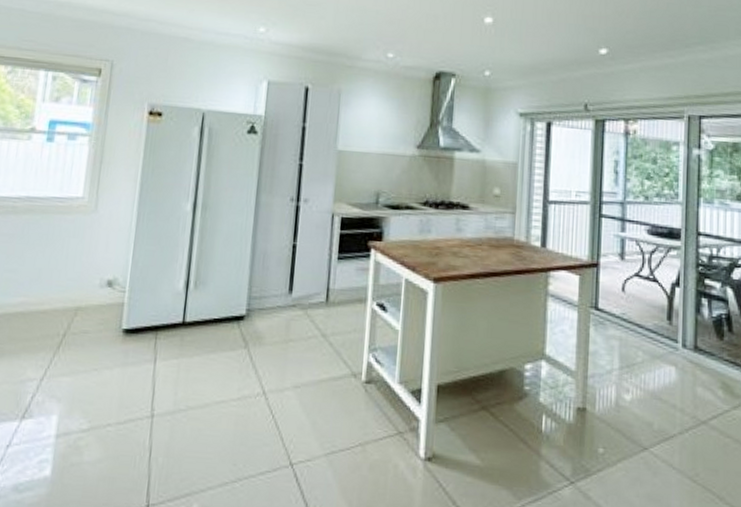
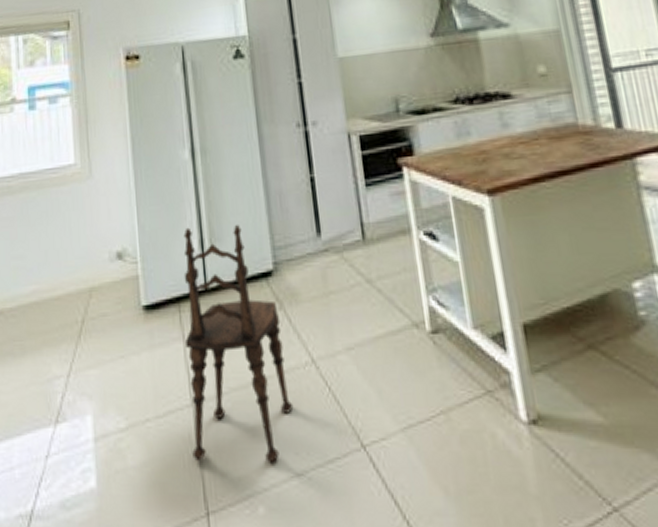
dining chair: none [144,269,243,471] -> present [183,224,294,464]

